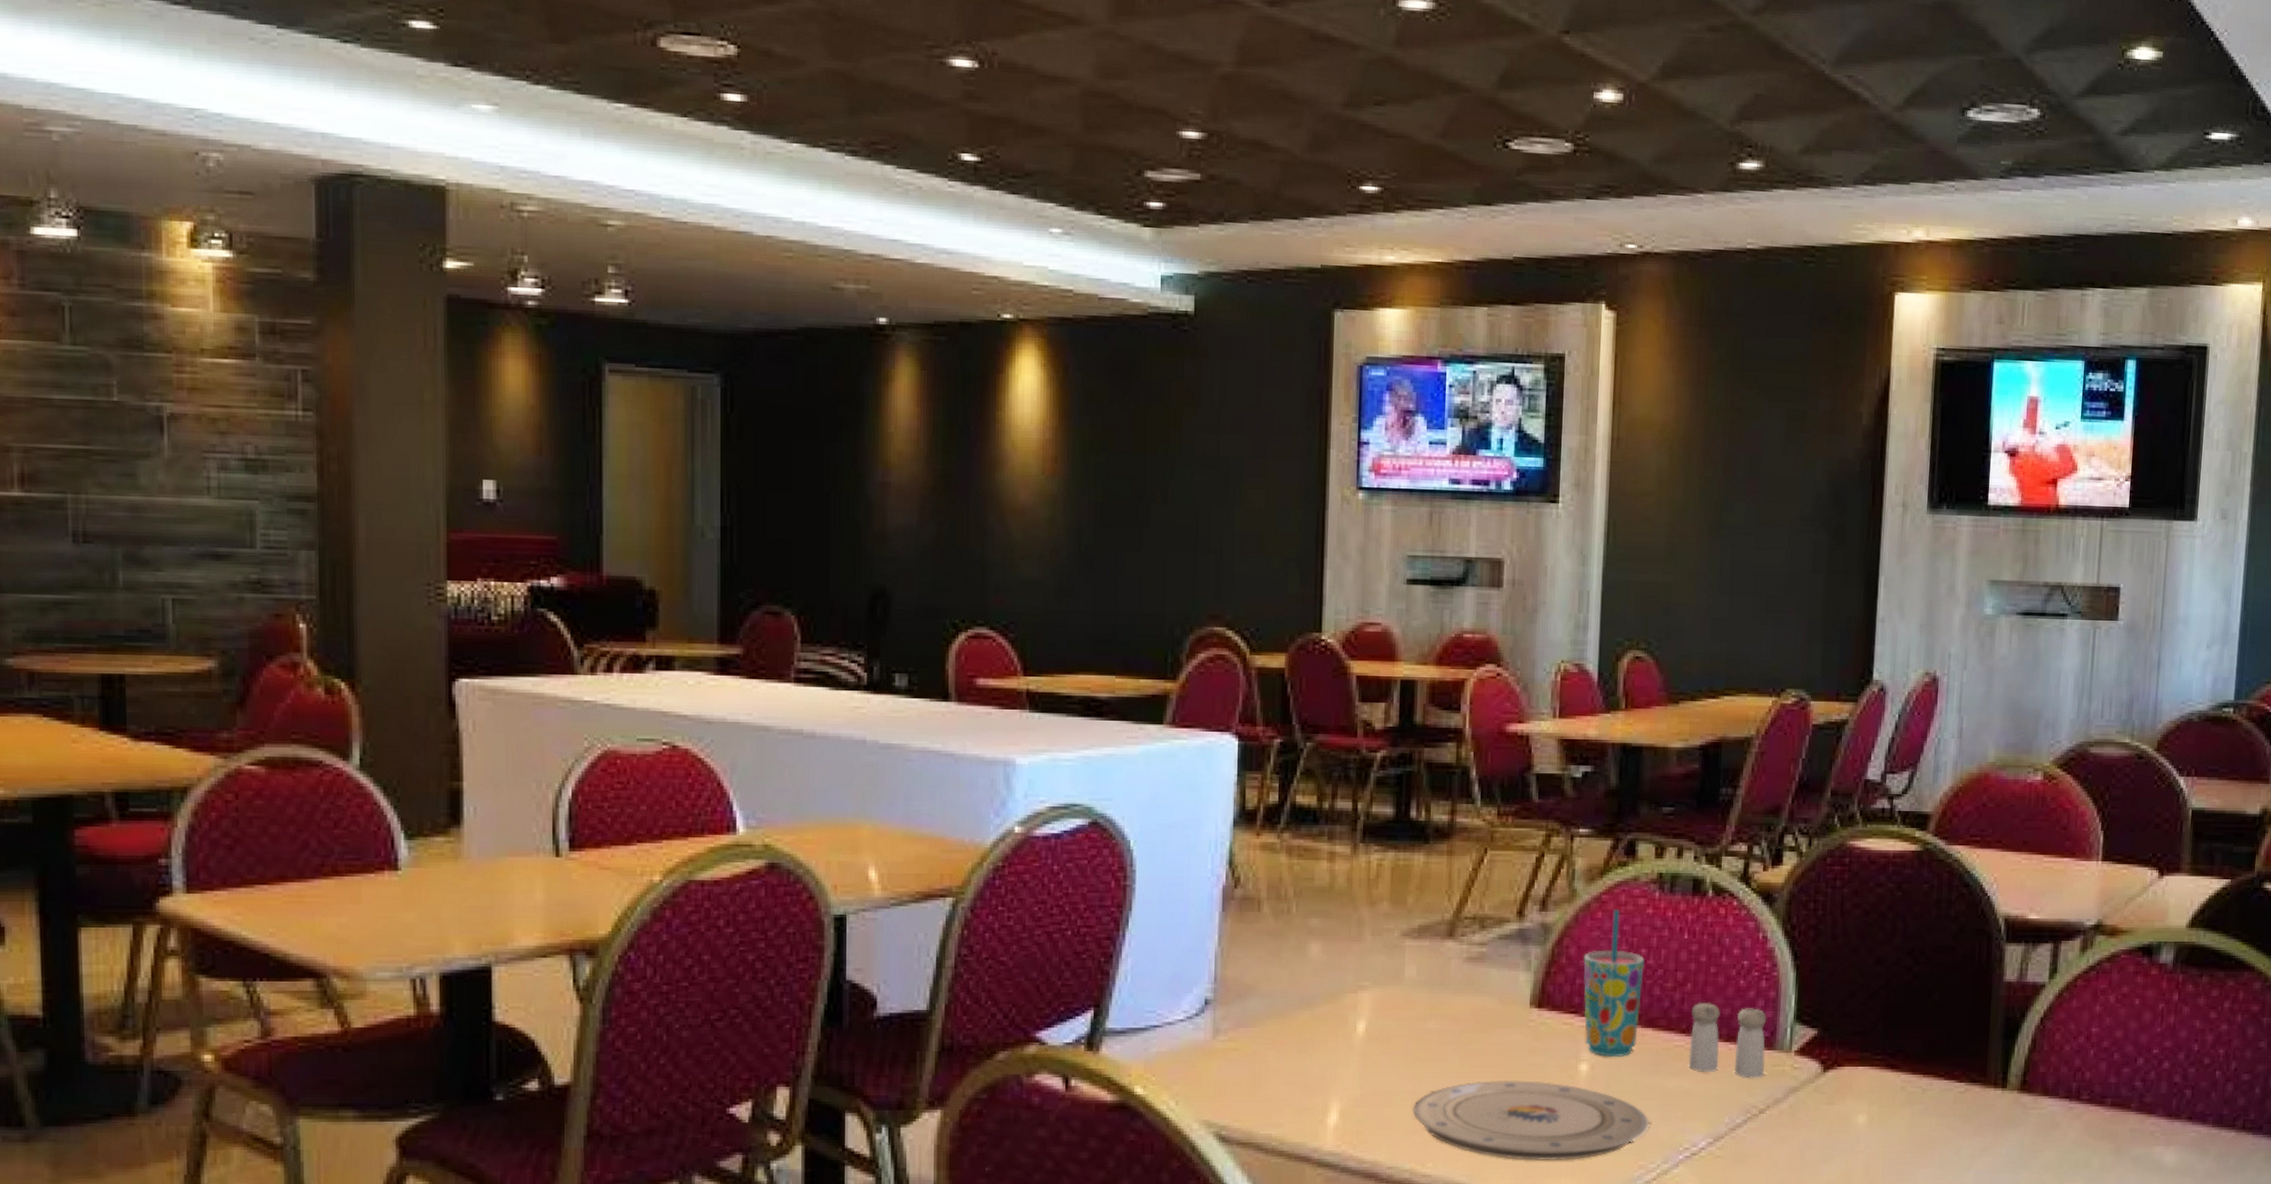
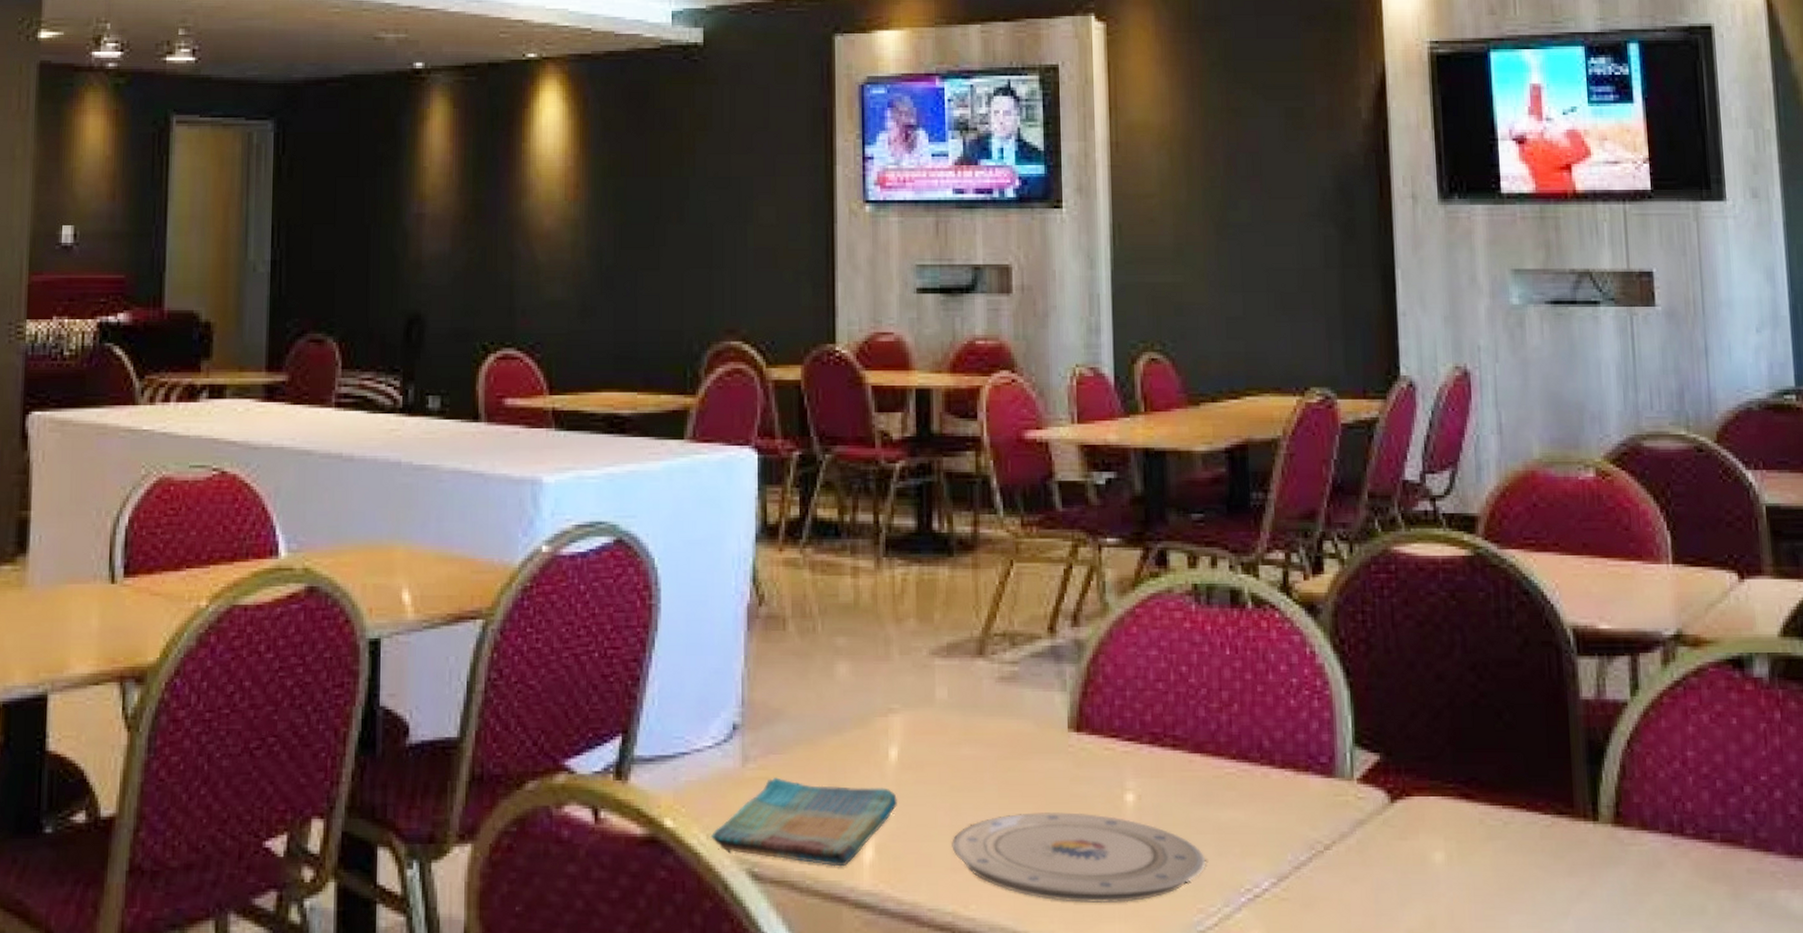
dish towel: none [1179,1049,1363,1130] -> present [710,777,897,867]
cup: present [1583,909,1645,1058] -> none [1121,623,1187,787]
salt and pepper shaker: present [1688,1002,1767,1079] -> none [1240,724,1327,810]

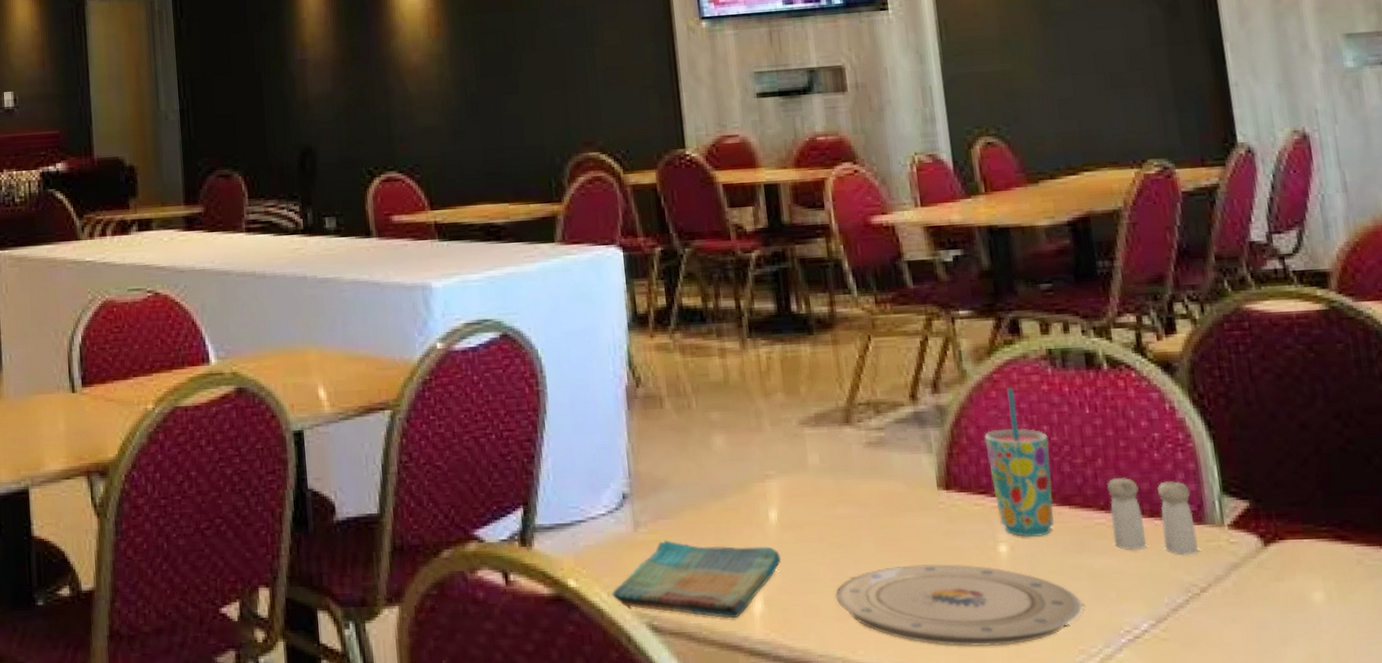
cup: none [1121,623,1187,787] -> present [984,387,1054,538]
salt and pepper shaker: none [1240,724,1327,810] -> present [1106,477,1199,556]

